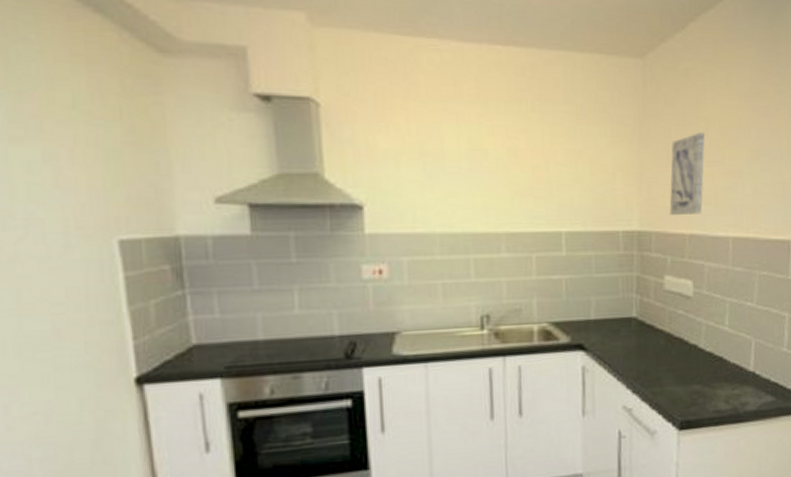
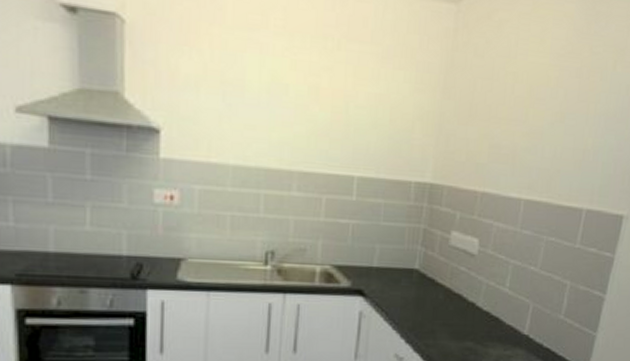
wall art: present [669,132,705,216] -> none [465,88,511,173]

